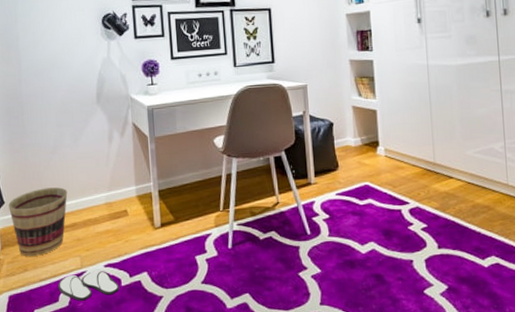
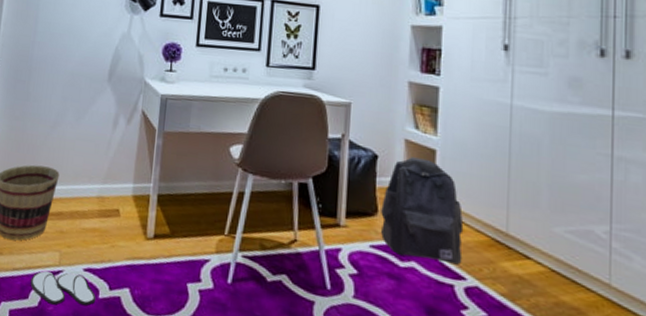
backpack: none [341,118,405,196] -> present [381,157,464,265]

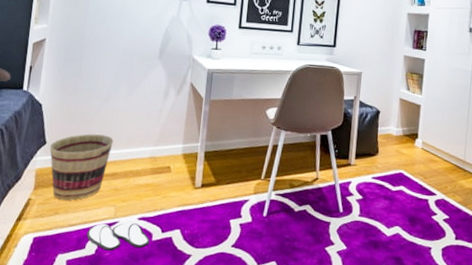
backpack: present [381,157,464,265] -> none [380,111,437,186]

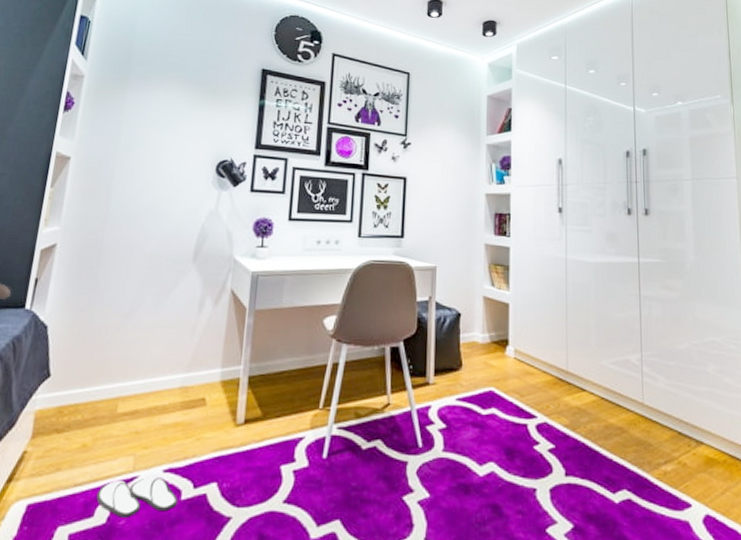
basket: present [50,134,114,201] -> none [54,361,135,451]

